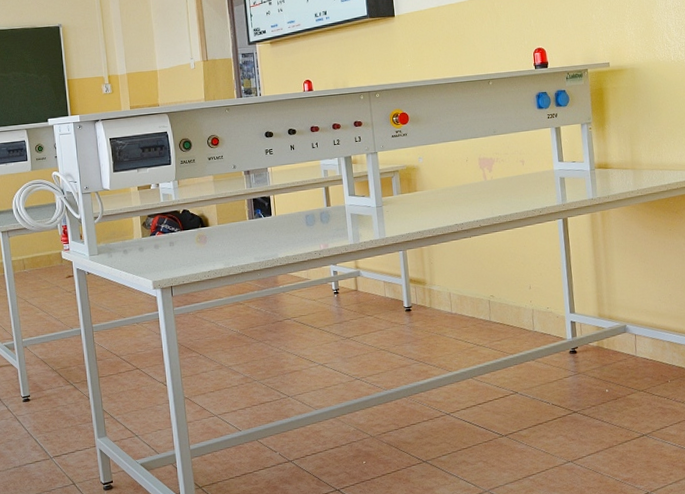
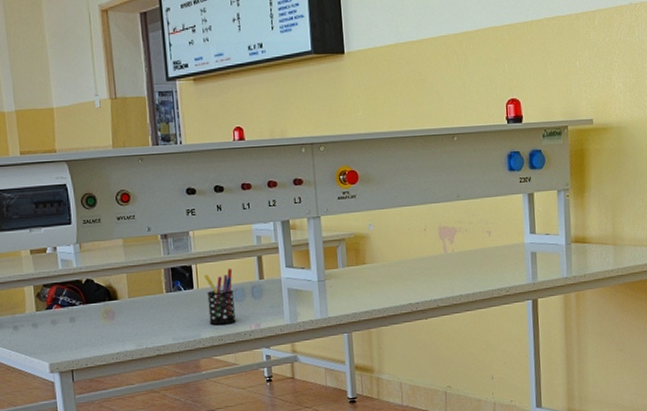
pen holder: none [281,197,308,246] -> present [204,268,237,325]

